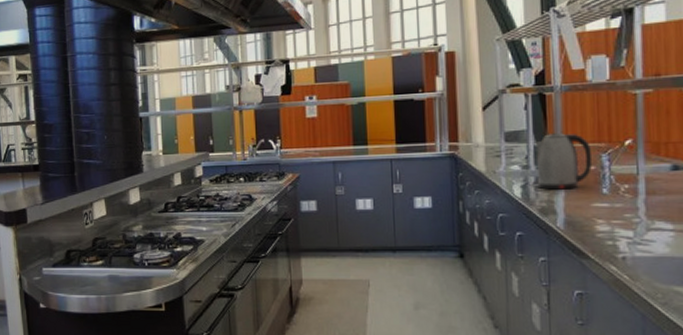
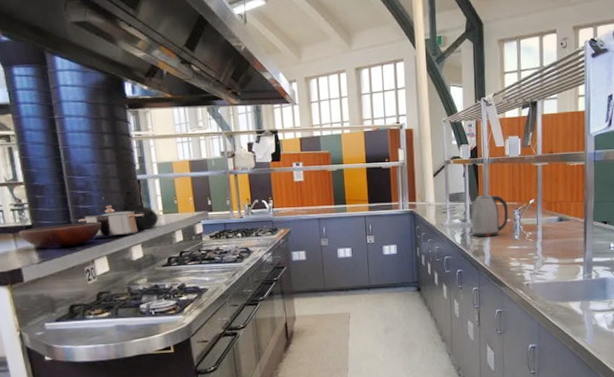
wooden bowl: none [27,161,102,189] -> present [19,221,102,249]
cooking pot: none [80,144,143,181] -> present [77,205,143,240]
teakettle: none [122,130,158,173] -> present [121,191,159,231]

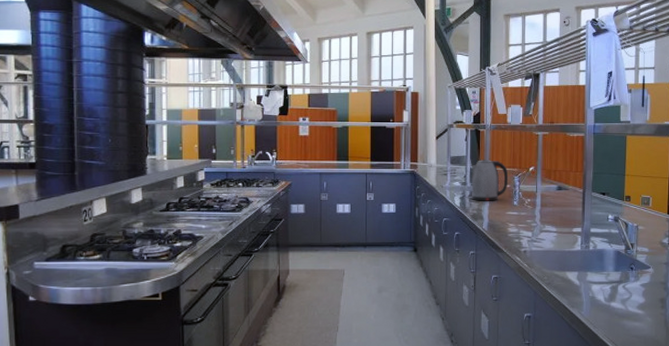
wooden bowl: present [19,221,102,249] -> none [22,162,105,186]
cooking pot: present [77,205,143,240] -> none [81,147,147,181]
teakettle: present [121,191,159,231] -> none [126,136,162,175]

